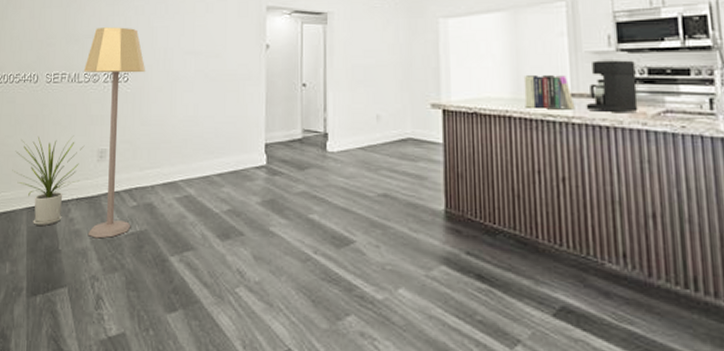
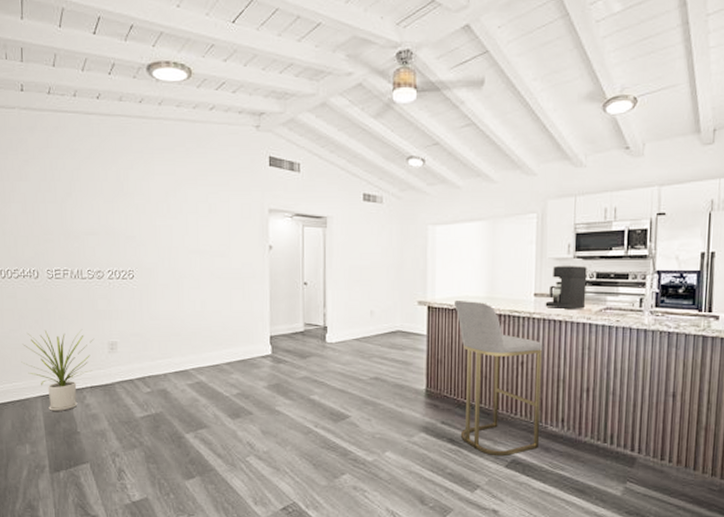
lamp: present [83,27,145,239] -> none [86,225,150,421]
bar stool: none [474,101,595,301] -> present [455,299,542,456]
books: present [523,75,575,110] -> none [496,278,537,307]

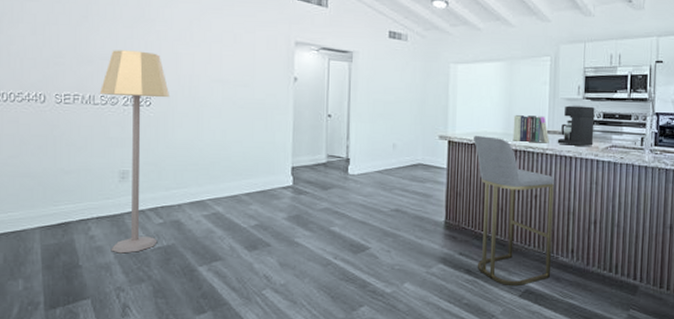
house plant: present [21,329,95,412] -> none [19,157,104,245]
lamp: none [86,225,150,421] -> present [99,50,169,254]
books: none [496,278,537,307] -> present [512,115,549,143]

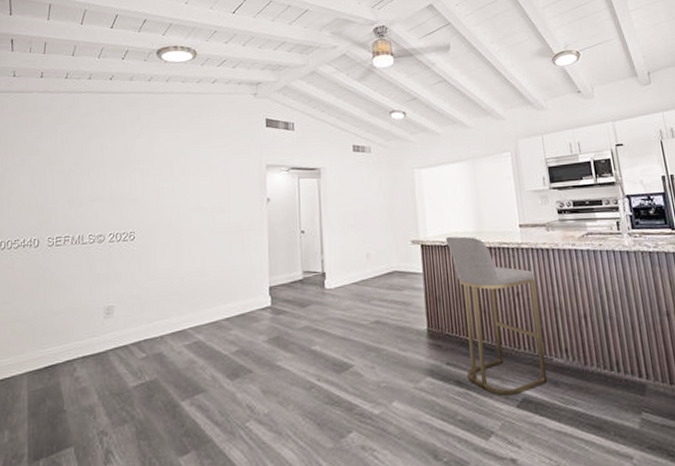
lamp: present [99,50,169,254] -> none [88,189,151,394]
books: present [512,115,549,143] -> none [483,210,523,240]
coffee maker: present [557,105,595,147] -> none [530,195,569,238]

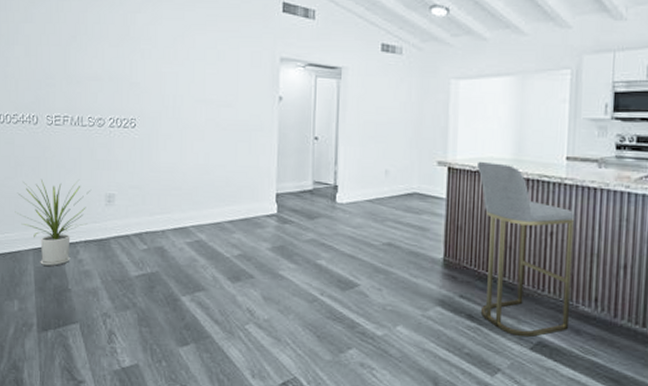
house plant: none [10,295,91,390] -> present [15,179,92,267]

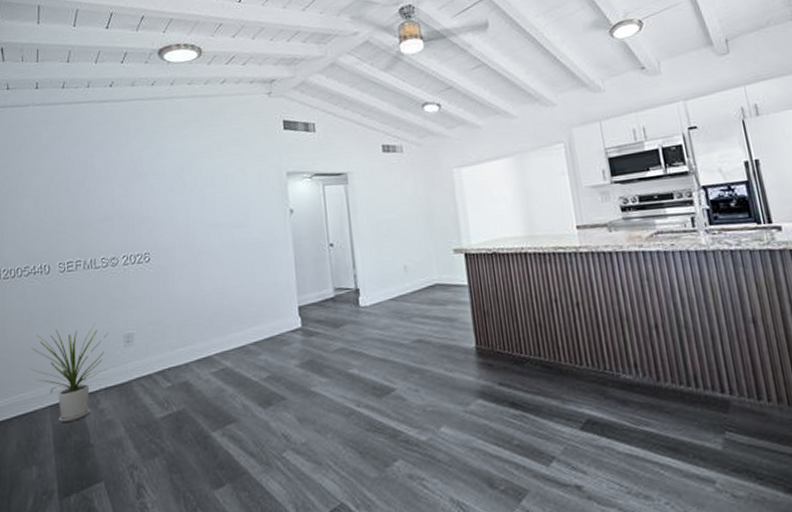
bar stool: present [478,161,574,337] -> none [493,242,614,417]

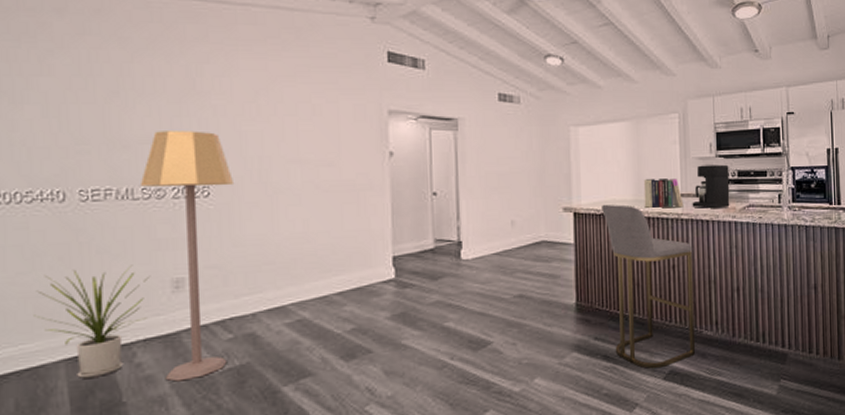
lamp: none [100,206,168,426] -> present [139,131,233,382]
bar stool: none [493,242,614,417] -> present [602,204,695,368]
books: none [534,210,581,244] -> present [643,178,684,209]
coffee maker: none [590,190,635,240] -> present [692,164,730,209]

